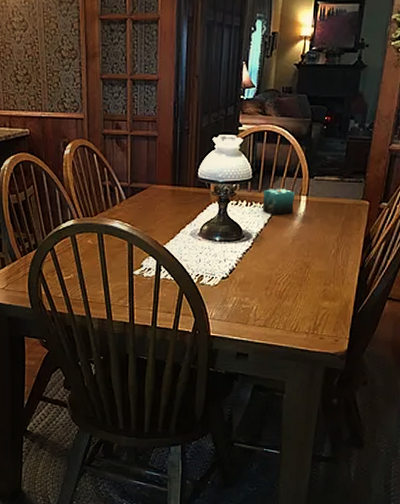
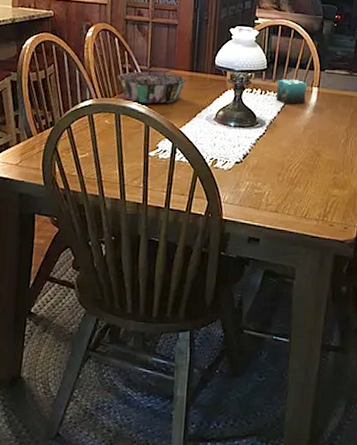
decorative bowl: none [98,187,168,222] -> present [117,71,186,104]

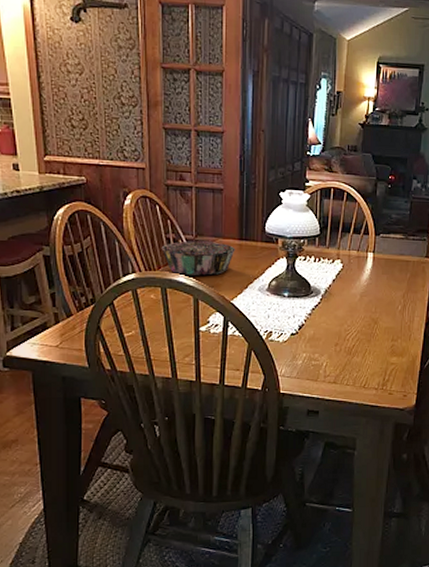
candle: present [275,79,308,105] -> none [330,244,363,272]

